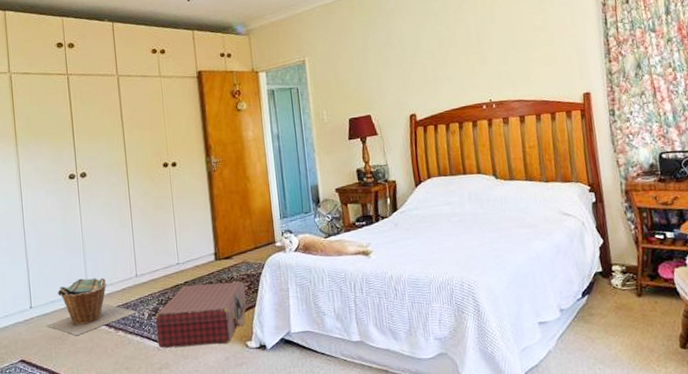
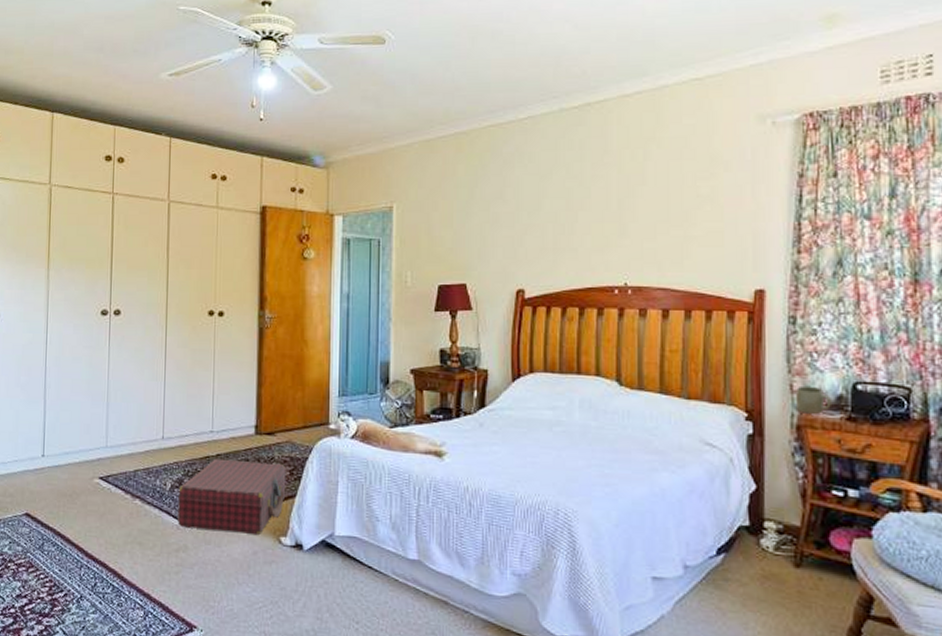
laundry basket: present [46,278,137,336] -> none [57,431,159,497]
mug: none [621,160,647,181] -> present [795,385,831,414]

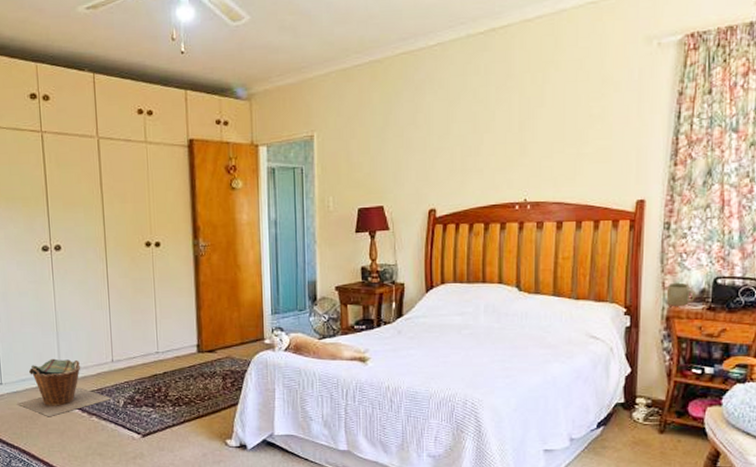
laundry basket: none [57,431,159,497] -> present [17,358,112,417]
suitcase: present [178,458,286,534] -> none [131,376,229,439]

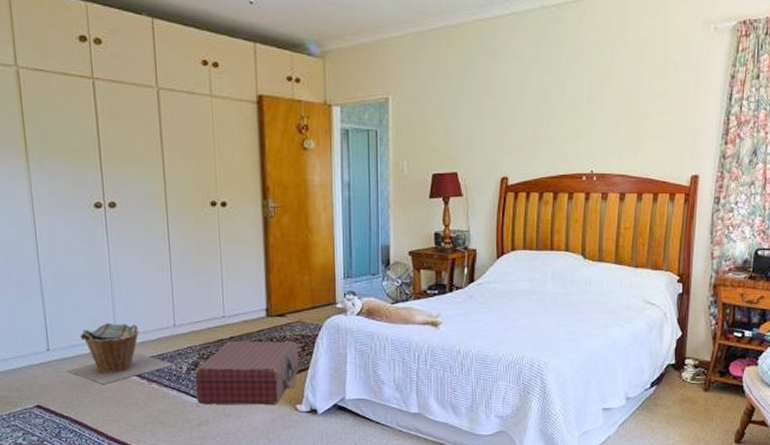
suitcase: none [131,376,229,439] -> present [195,341,299,405]
mug: present [666,282,695,306] -> none [714,253,739,275]

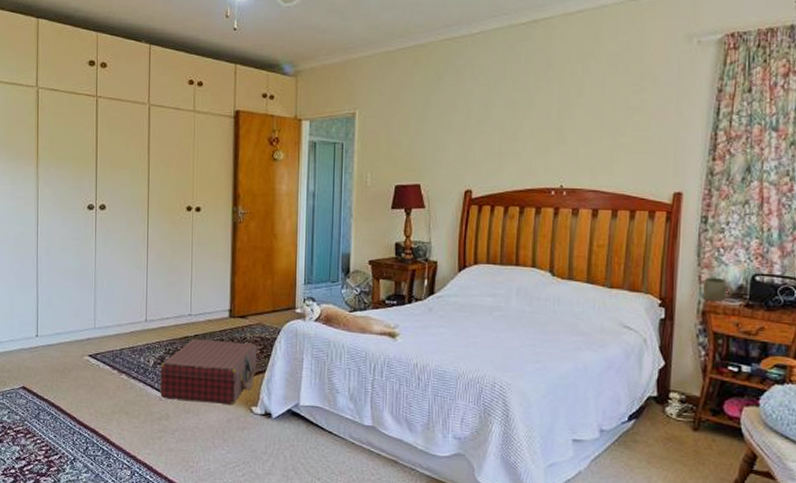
laundry basket: present [67,323,174,385] -> none [51,314,142,372]
mug: none [714,253,739,275] -> present [702,277,733,301]

